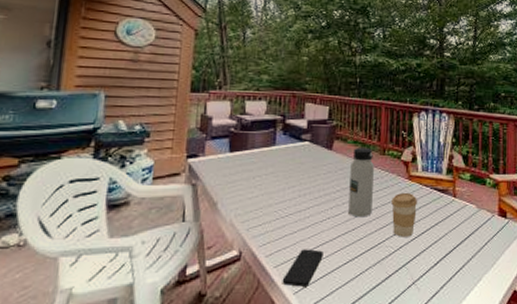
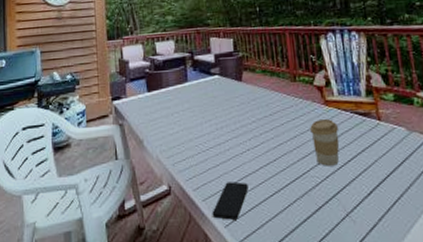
water bottle: present [348,147,374,218] -> none [262,75,292,148]

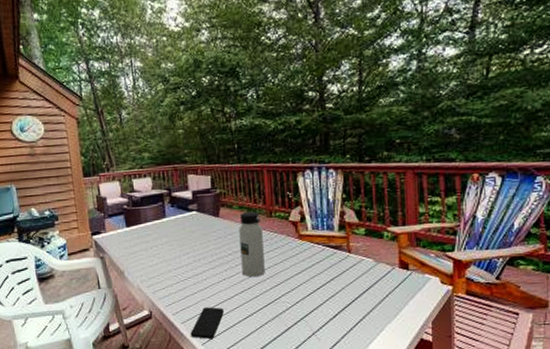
water bottle: none [262,75,292,148] -> present [239,211,265,278]
coffee cup: present [310,118,340,166] -> none [283,251,311,293]

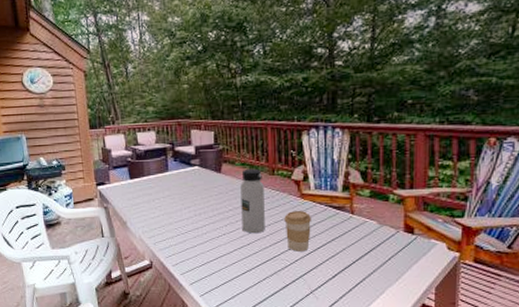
smartphone: present [190,307,224,339] -> none [189,260,223,291]
coffee cup: none [283,251,311,293] -> present [284,210,312,252]

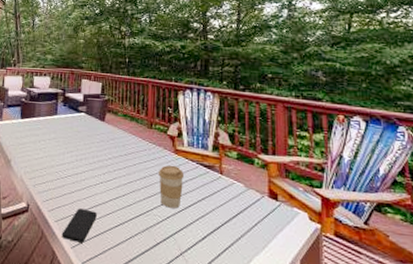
smartphone: none [189,260,223,291] -> present [61,208,97,243]
water bottle: present [240,168,265,234] -> none [119,120,142,186]

